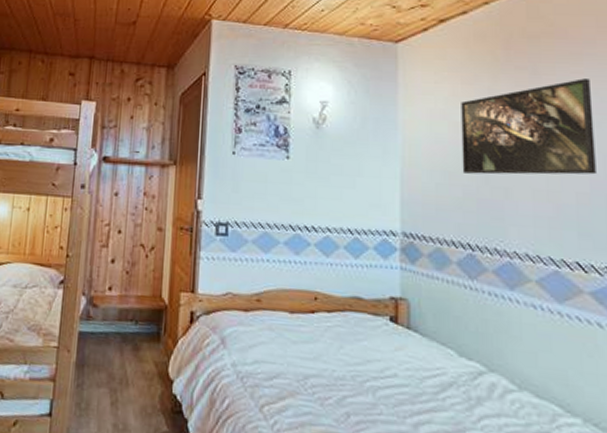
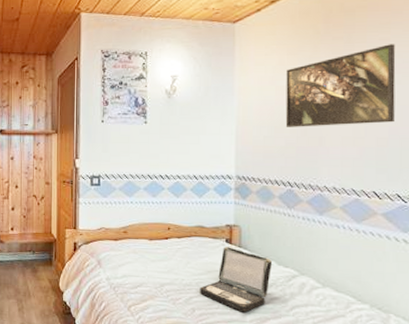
laptop: none [356,327,451,423] -> present [200,247,272,313]

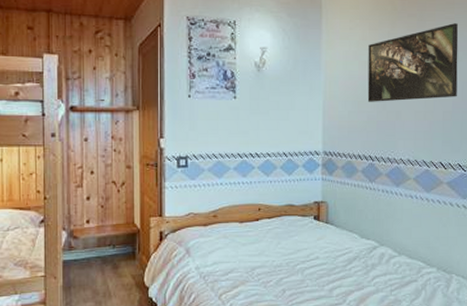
laptop: present [200,247,272,313] -> none [290,224,355,288]

